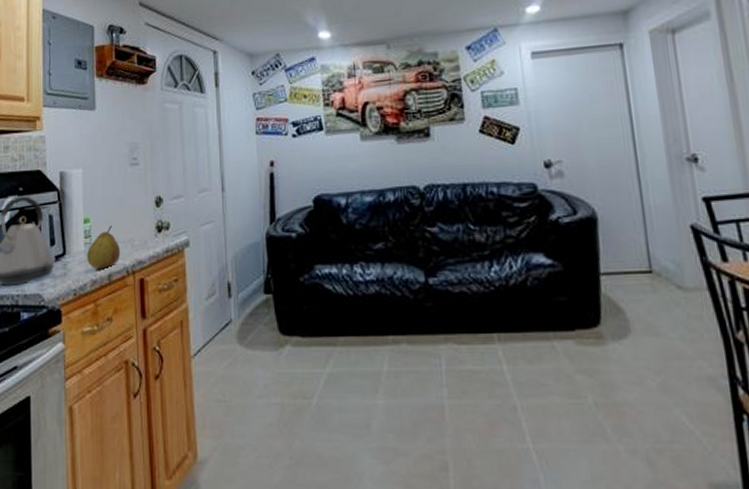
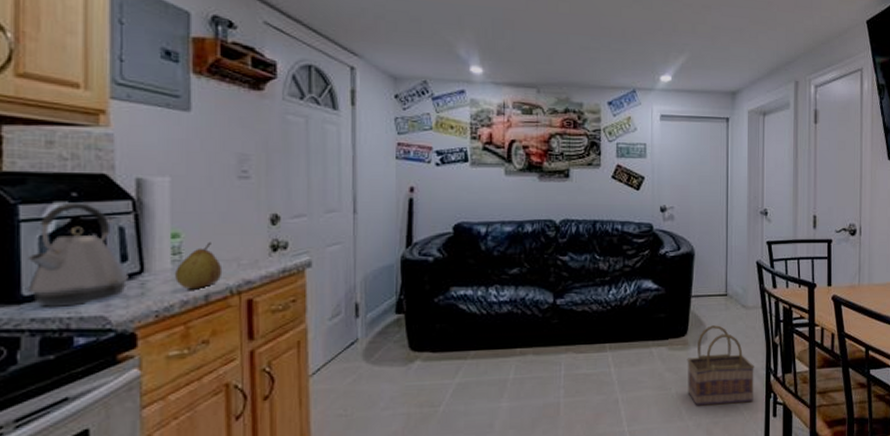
basket: none [604,313,716,426] -> present [687,325,755,406]

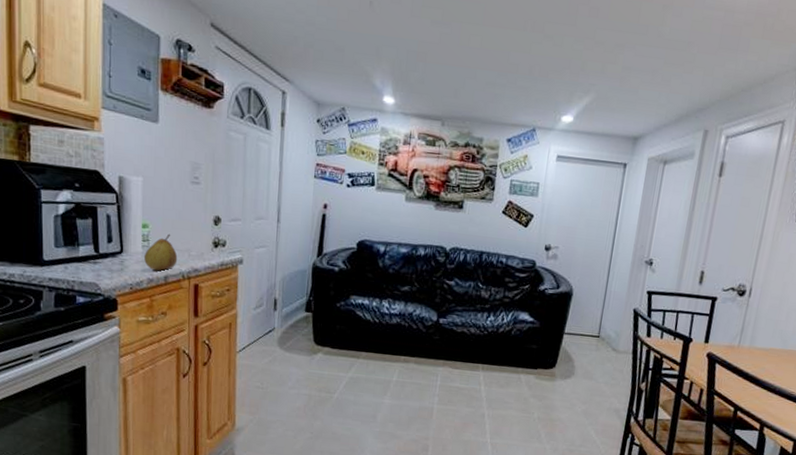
kettle: present [28,202,129,307] -> none [47,191,113,272]
basket: present [687,325,755,406] -> none [549,362,617,439]

